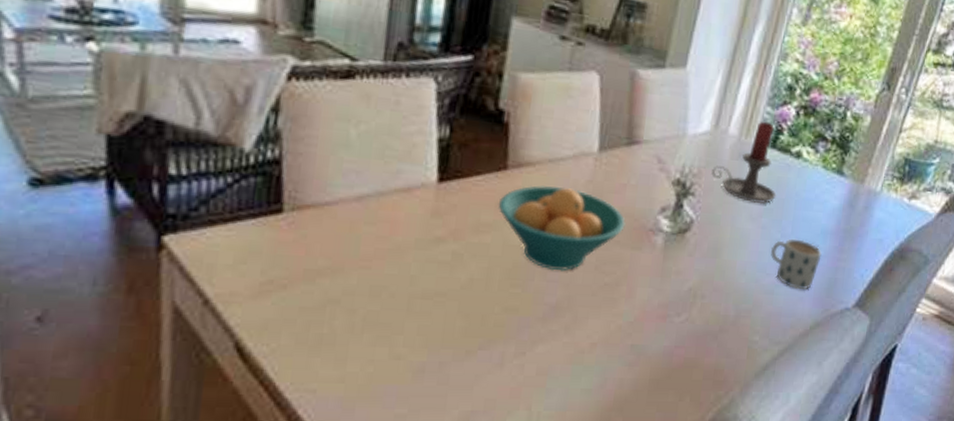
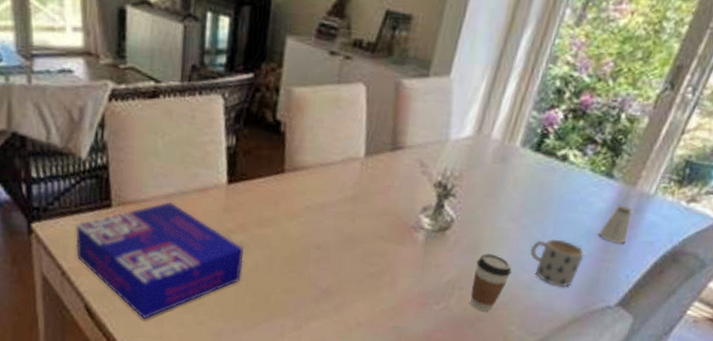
board game: none [227,204,456,358] -> present [75,201,243,320]
fruit bowl: present [497,185,625,272] -> none [277,187,389,261]
candle holder: present [712,121,777,204] -> none [473,125,541,206]
coffee cup: none [712,257,754,320] -> present [470,253,512,311]
saltshaker: none [834,202,863,242] -> present [599,205,633,244]

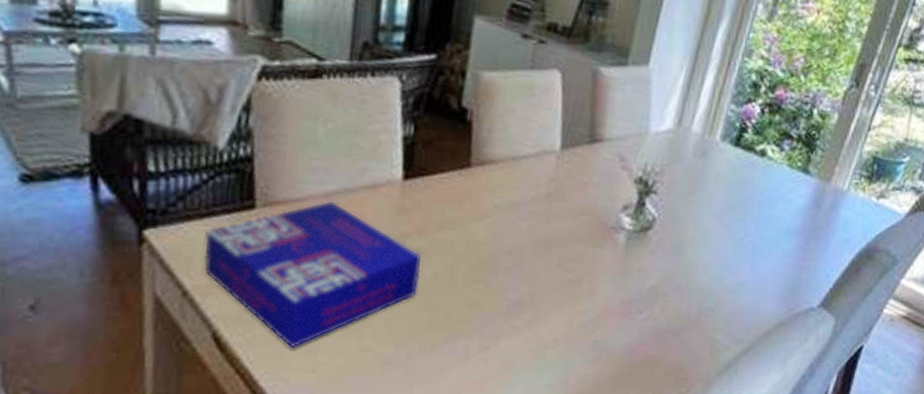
coffee cup: present [470,253,512,311] -> none [675,255,716,319]
mug: present [530,238,585,287] -> none [734,237,786,288]
saltshaker: present [599,205,633,244] -> none [799,201,829,242]

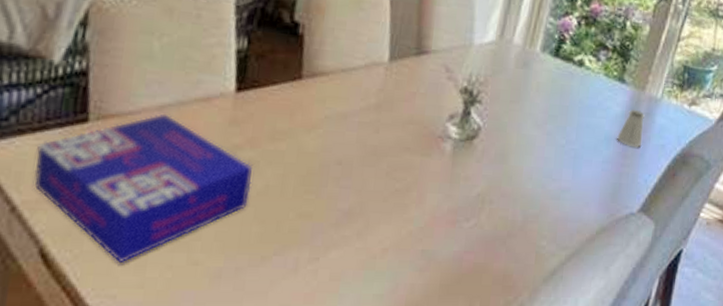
saltshaker: none [799,201,829,242] -> present [617,109,645,148]

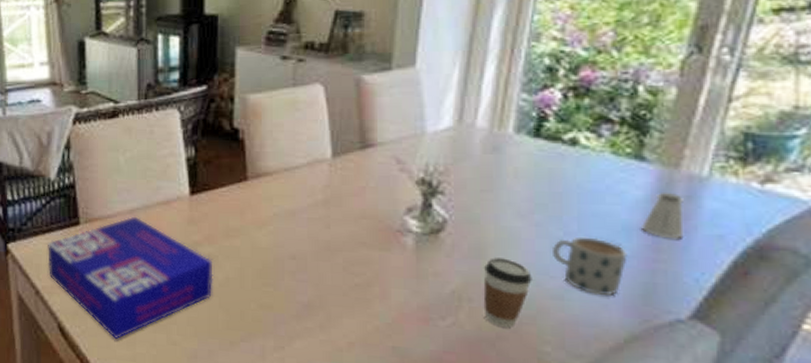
coffee cup: none [500,163,540,226] -> present [483,258,532,327]
mug: none [556,144,606,194] -> present [553,236,627,295]

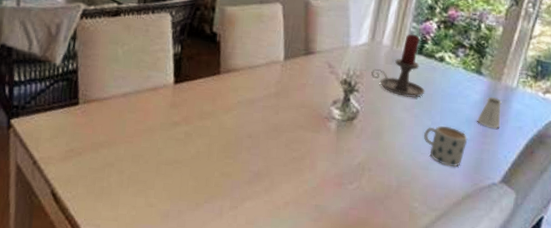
board game: present [48,216,213,340] -> none [47,99,187,203]
candle holder: none [462,109,550,200] -> present [371,34,425,98]
coffee cup: present [483,258,532,327] -> none [378,139,410,189]

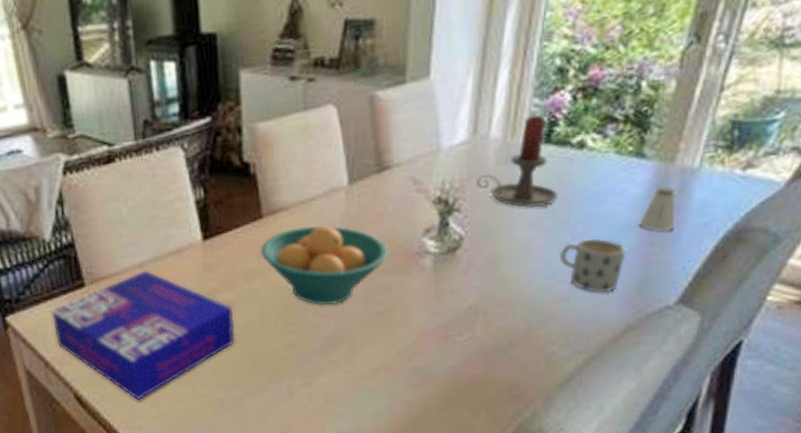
board game: none [47,99,187,203] -> present [51,270,235,401]
fruit bowl: none [214,85,306,148] -> present [260,225,389,306]

